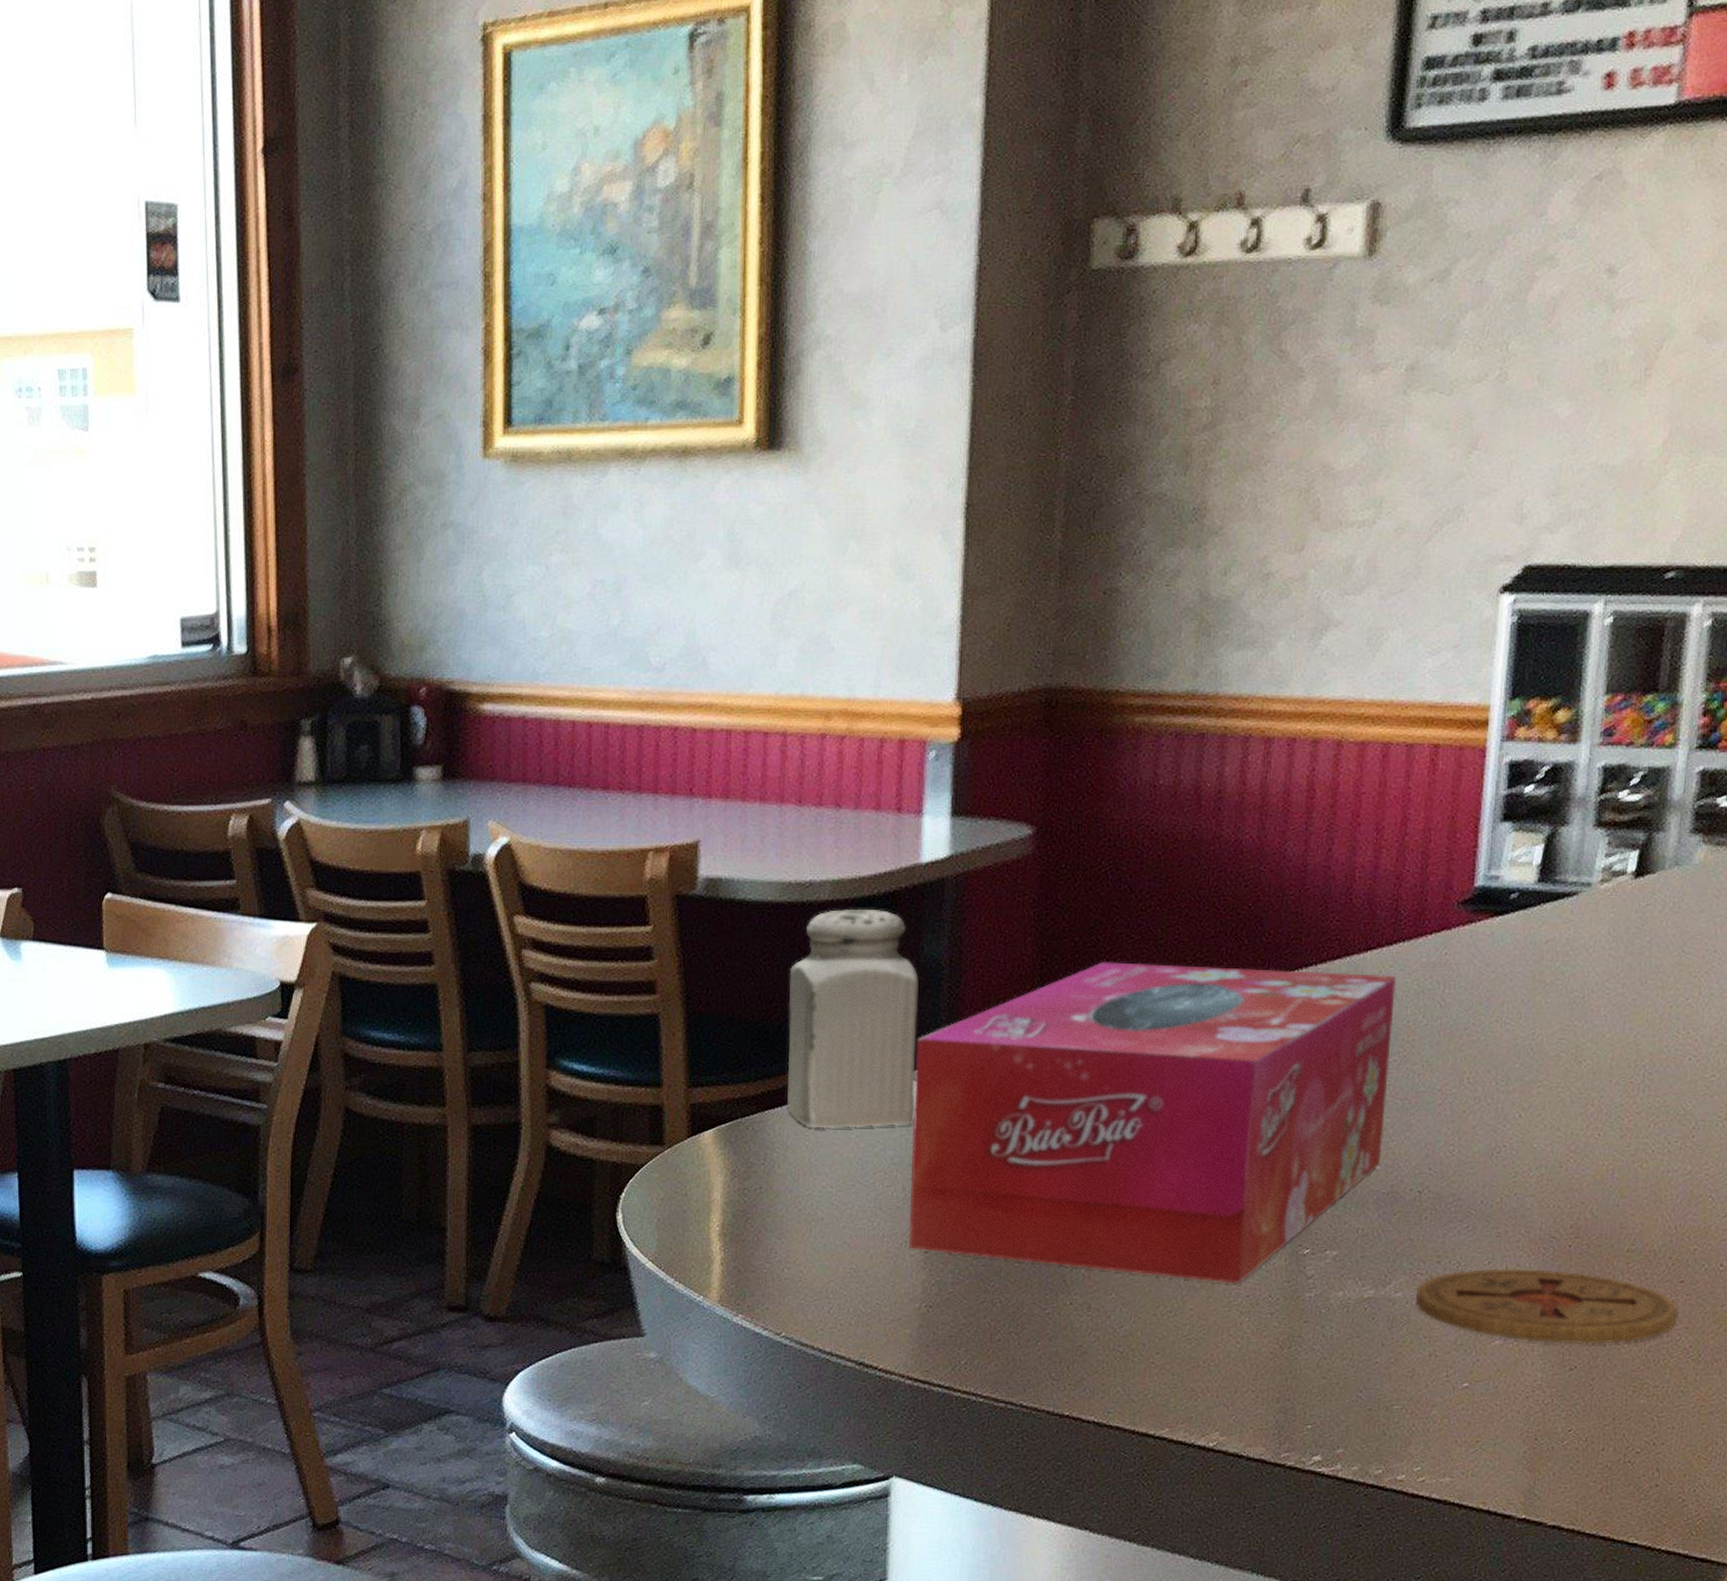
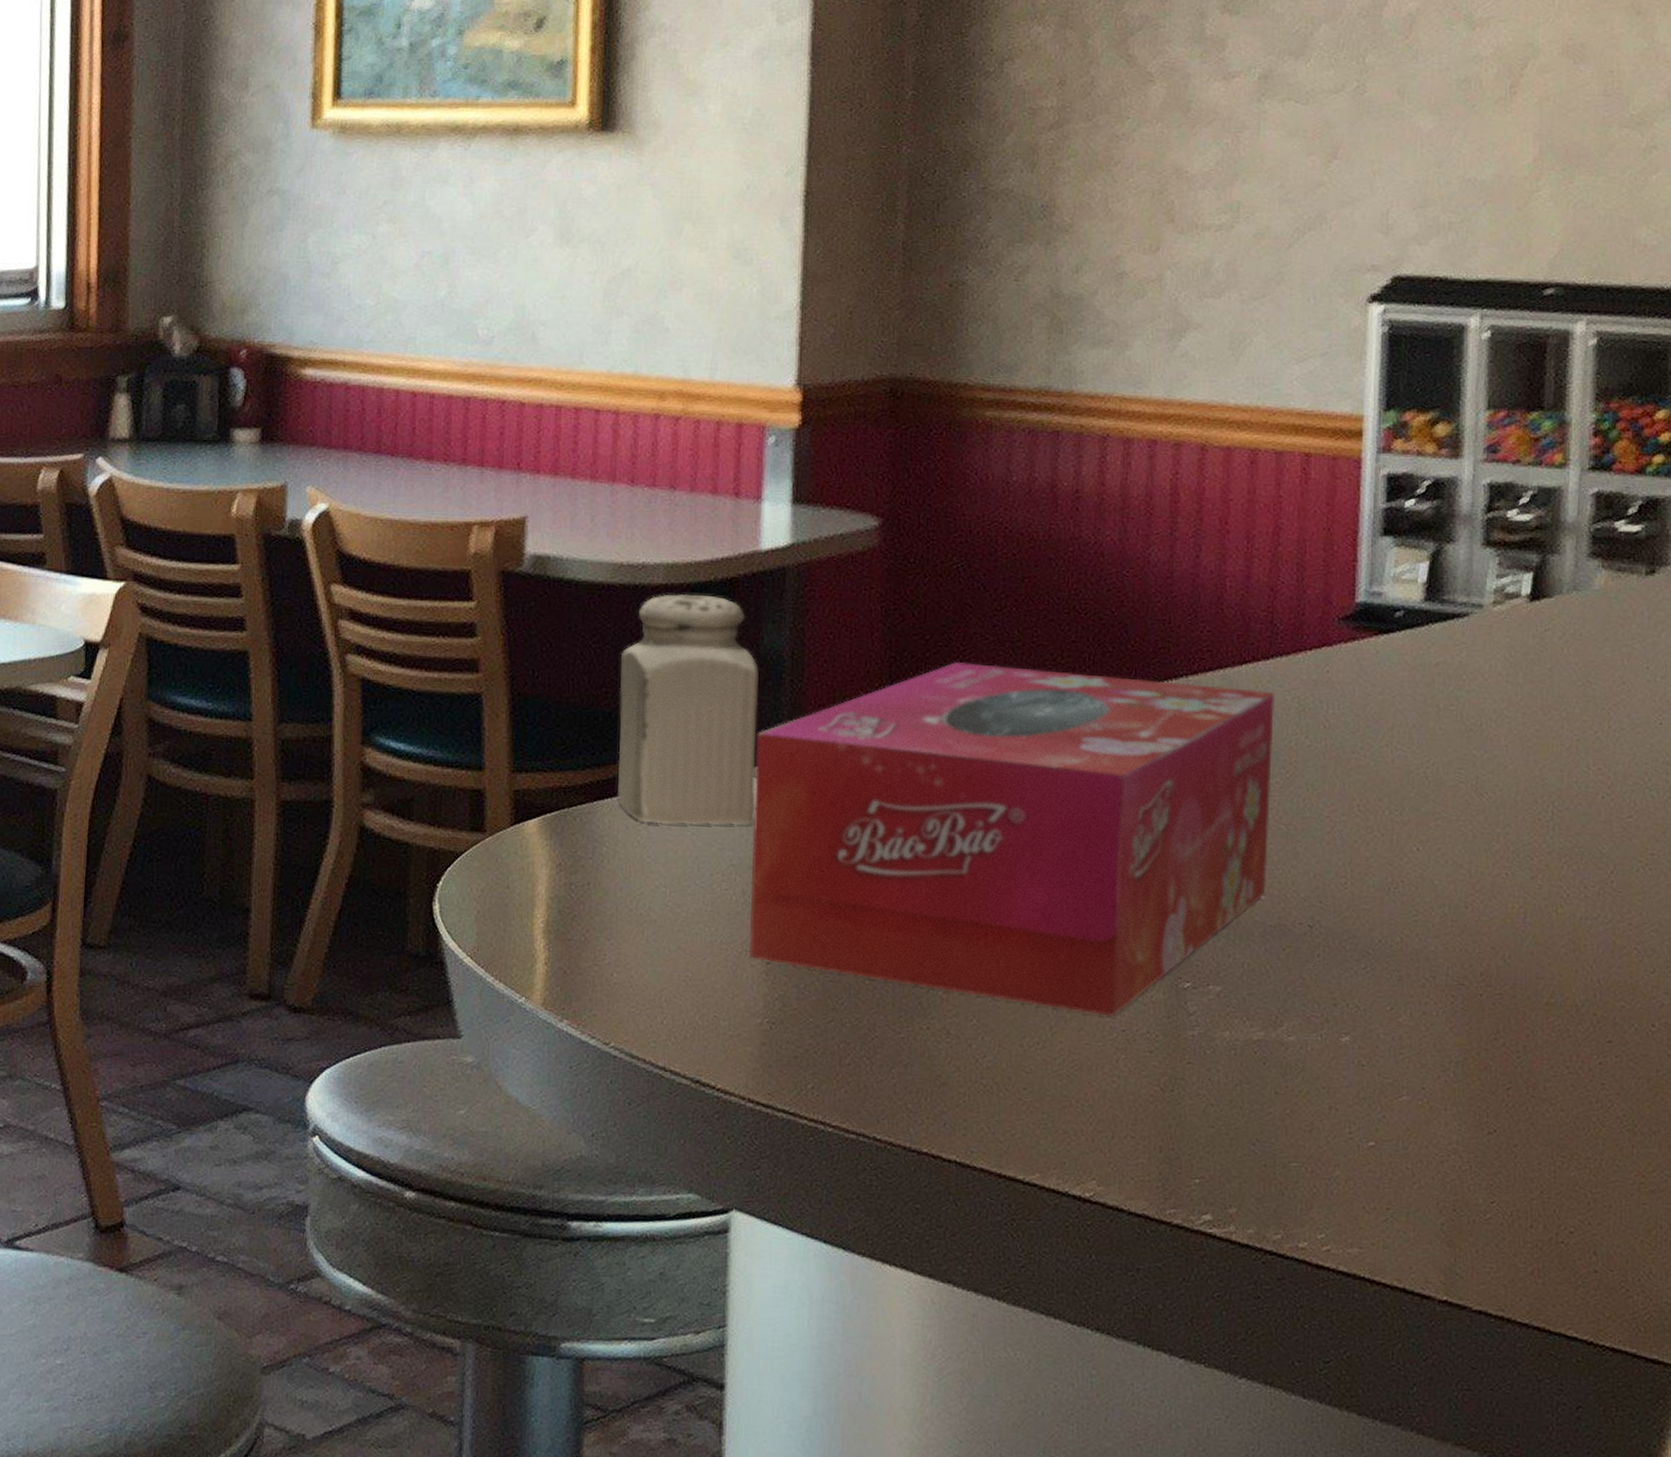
coaster: present [1416,1269,1679,1344] -> none [1312,1016,1608,1107]

